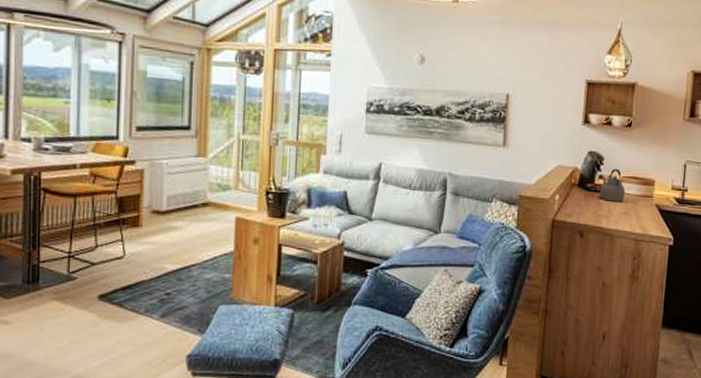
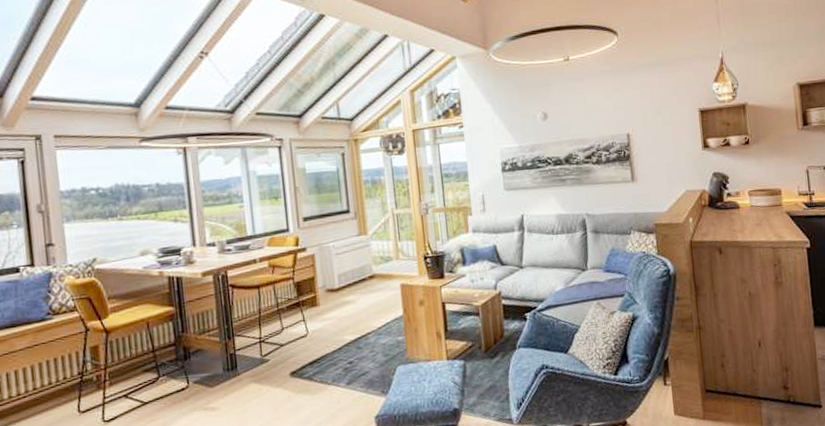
kettle: present [599,168,625,203] -> none [730,184,755,217]

